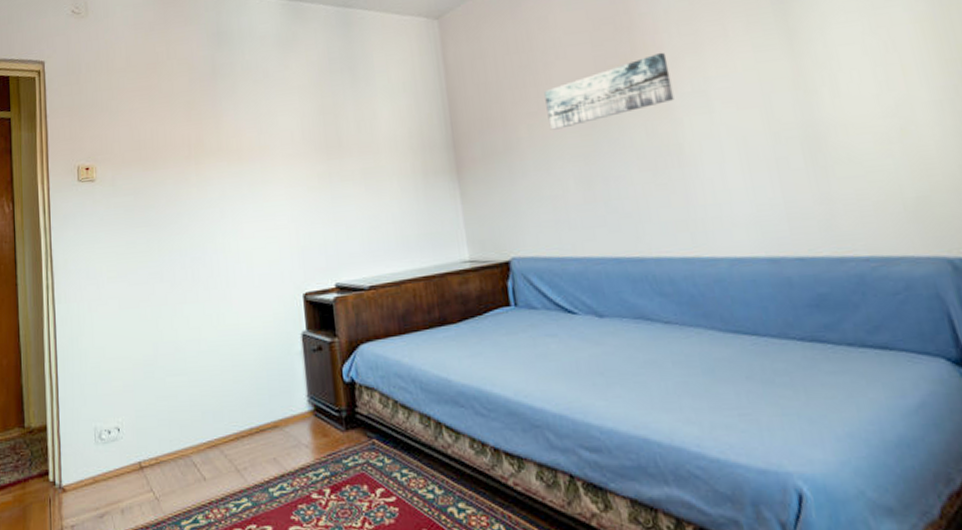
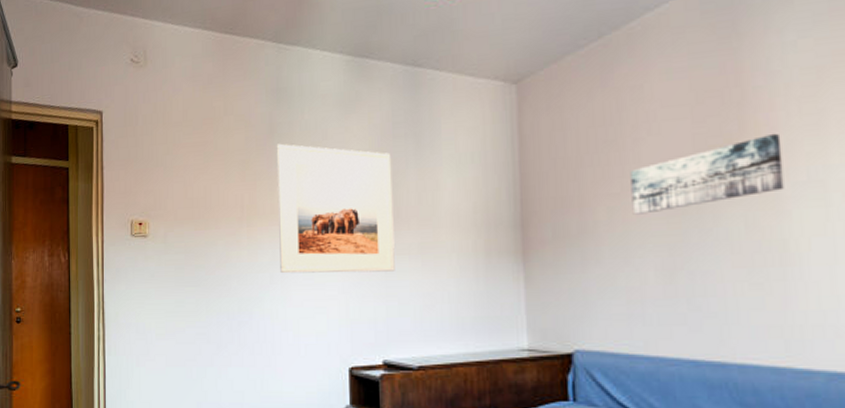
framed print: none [219,83,341,207] -> present [276,143,395,274]

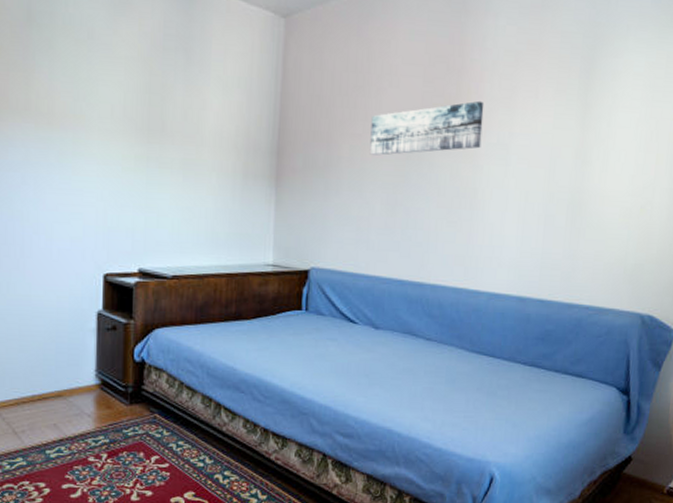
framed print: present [276,143,395,274] -> none [33,34,160,184]

